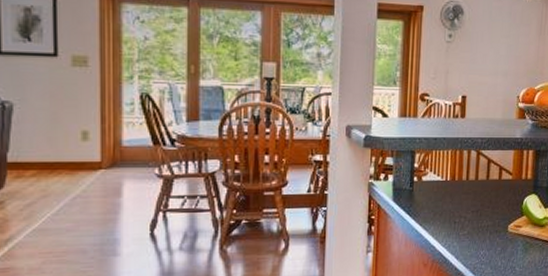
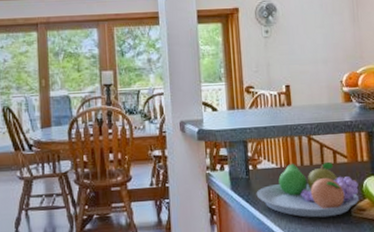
fruit bowl: none [418,176,519,232] -> present [256,161,360,218]

